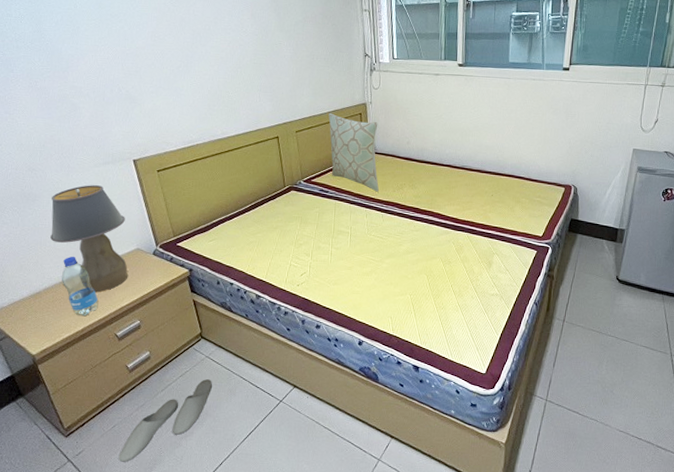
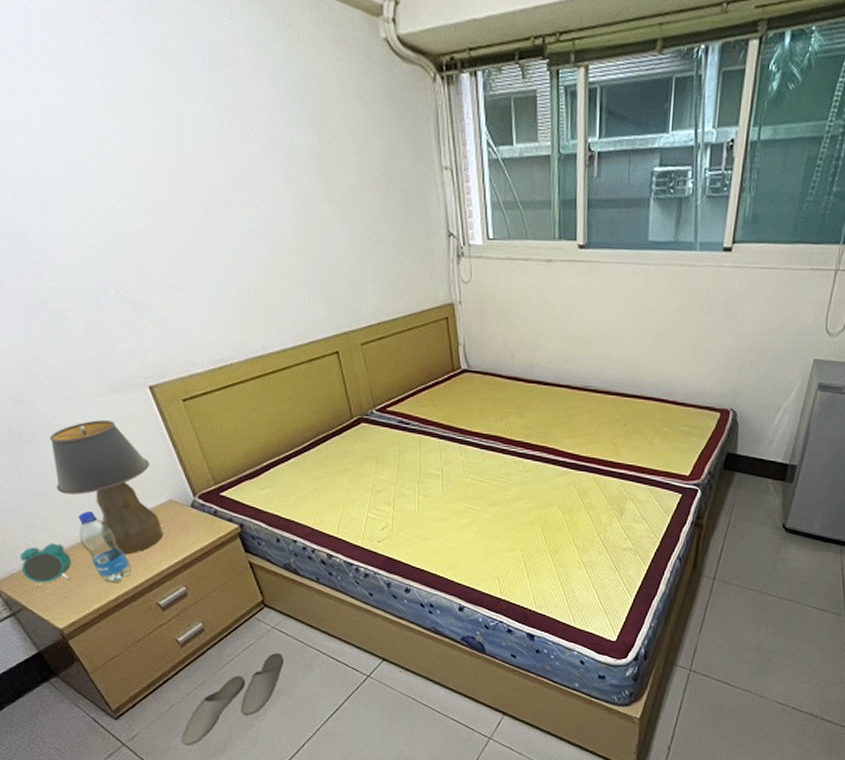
alarm clock: none [11,278,53,318] -> present [19,539,72,587]
pillow: present [328,113,379,192] -> none [404,317,476,423]

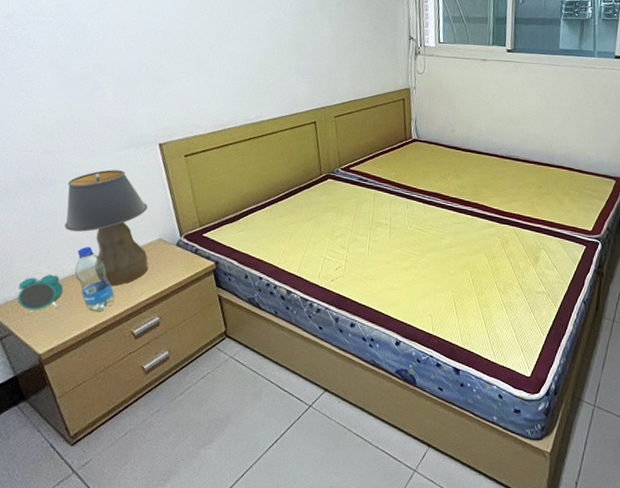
slippers: present [181,653,283,745] -> none [129,382,236,474]

